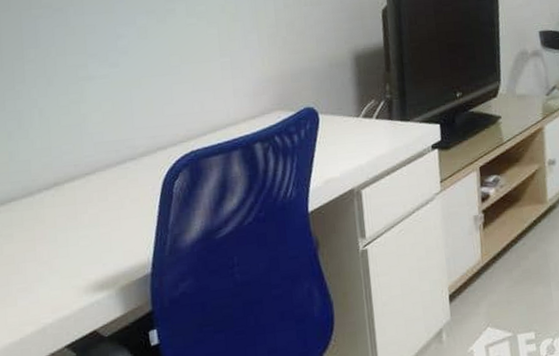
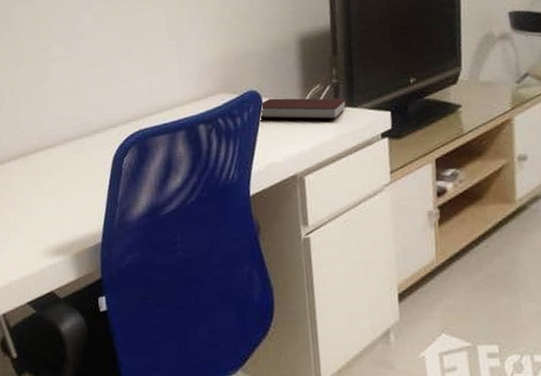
notebook: none [318,113,401,135] -> present [261,98,347,120]

